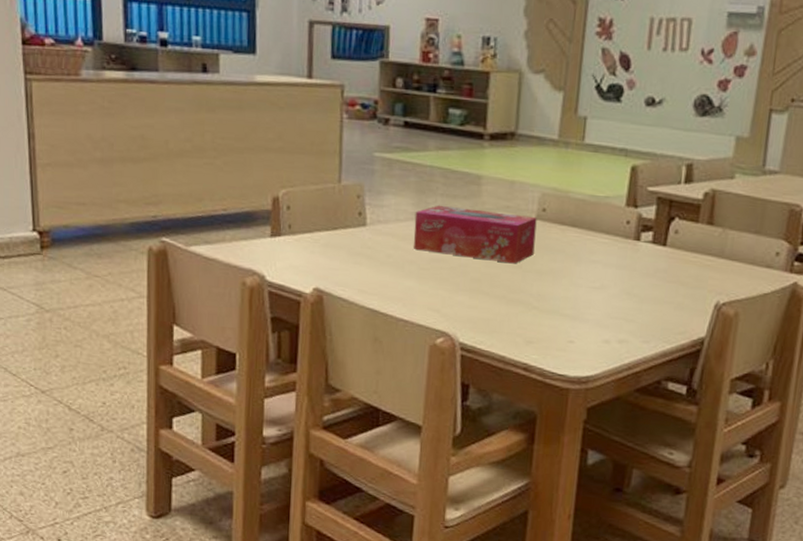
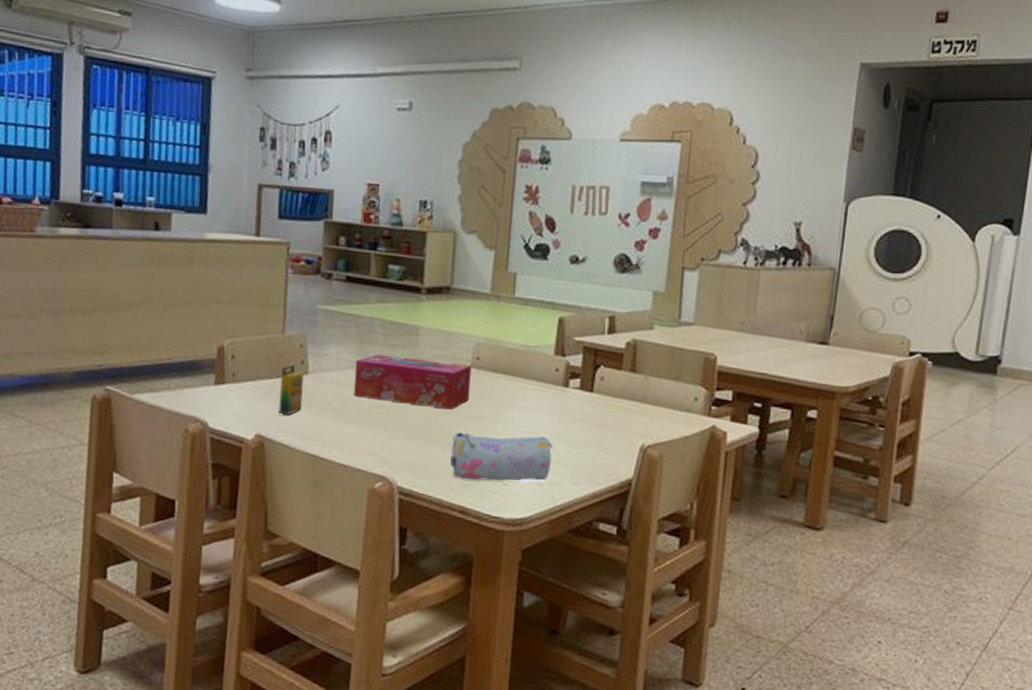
crayon box: none [336,215,362,269] -> present [278,364,304,415]
pencil case: none [514,287,622,339] -> present [450,431,553,481]

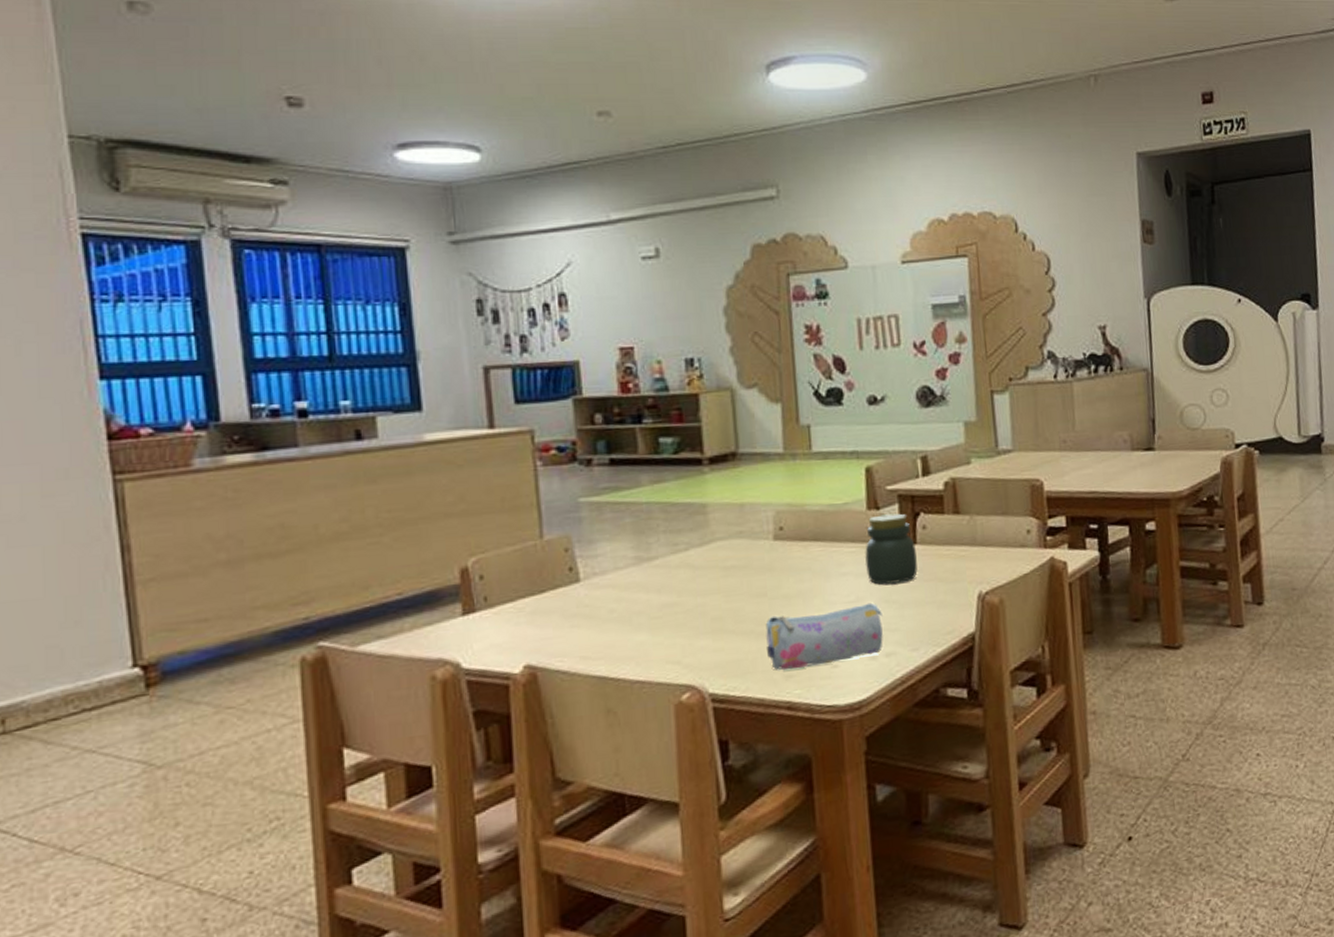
crayon box: present [278,364,304,415] -> none [545,573,577,636]
tissue box: present [354,354,472,410] -> none [636,537,778,598]
jar: none [545,361,592,424] -> present [865,513,918,584]

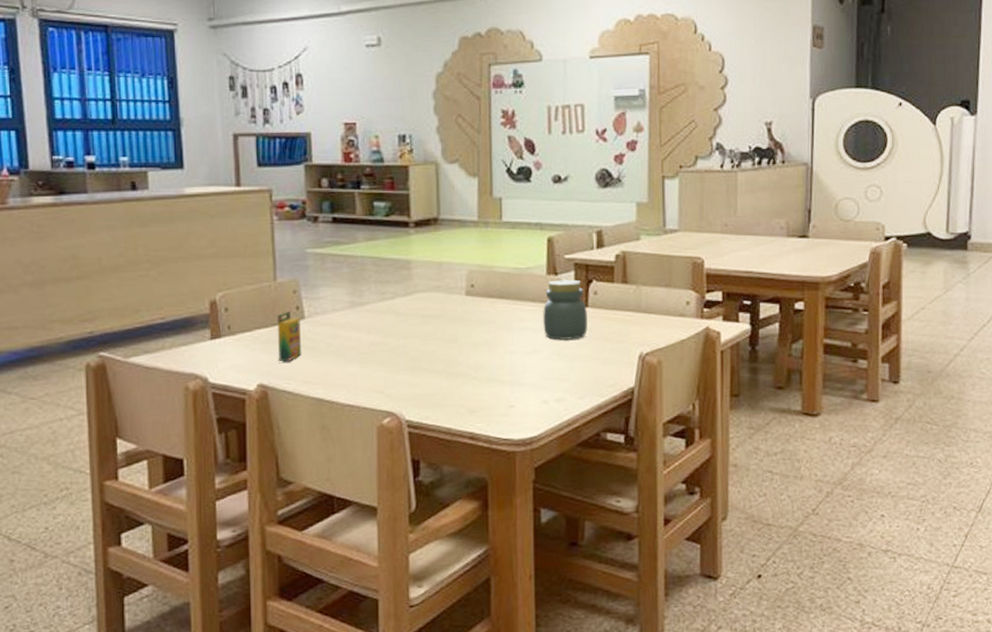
crayon box: none [545,573,577,636] -> present [277,310,301,362]
pencil case: present [765,602,883,671] -> none [455,354,555,406]

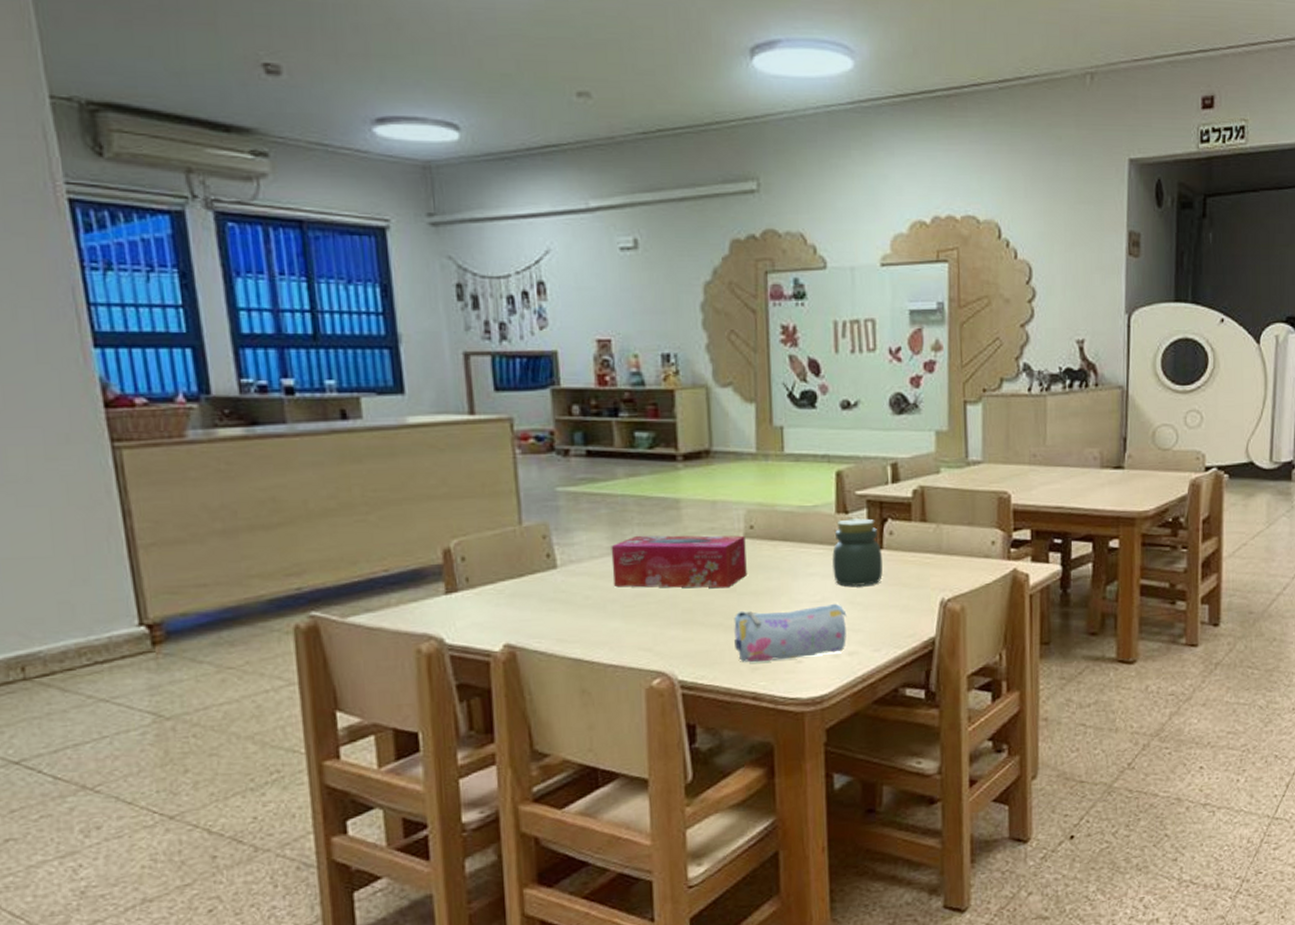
crayon box: present [277,310,301,362] -> none [524,559,554,618]
tissue box: none [351,291,468,339] -> present [611,535,747,588]
pencil case: none [455,354,555,406] -> present [734,603,847,663]

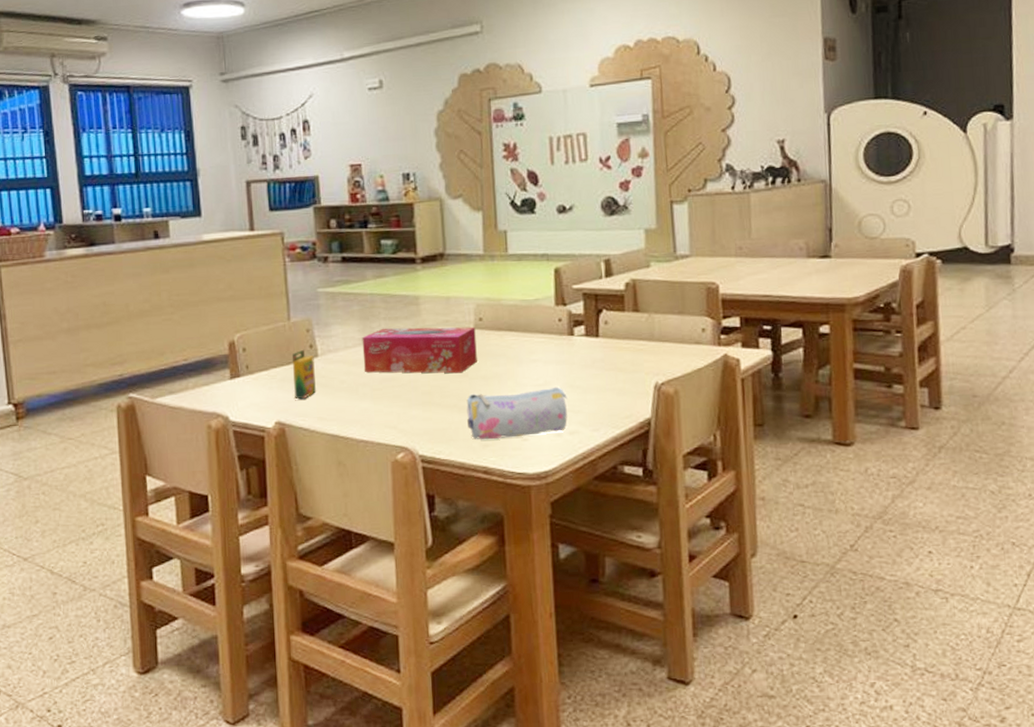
crayon box: none [524,559,554,618] -> present [291,349,316,400]
jar: present [832,518,883,586] -> none [553,309,599,371]

